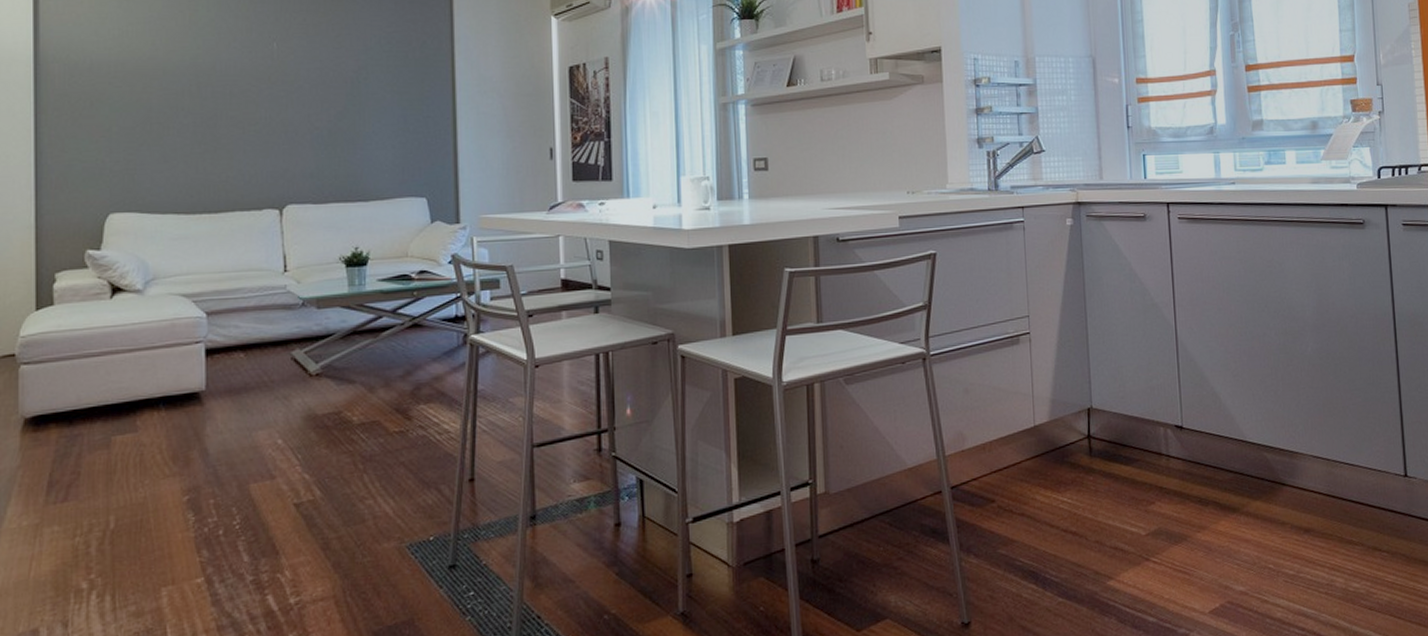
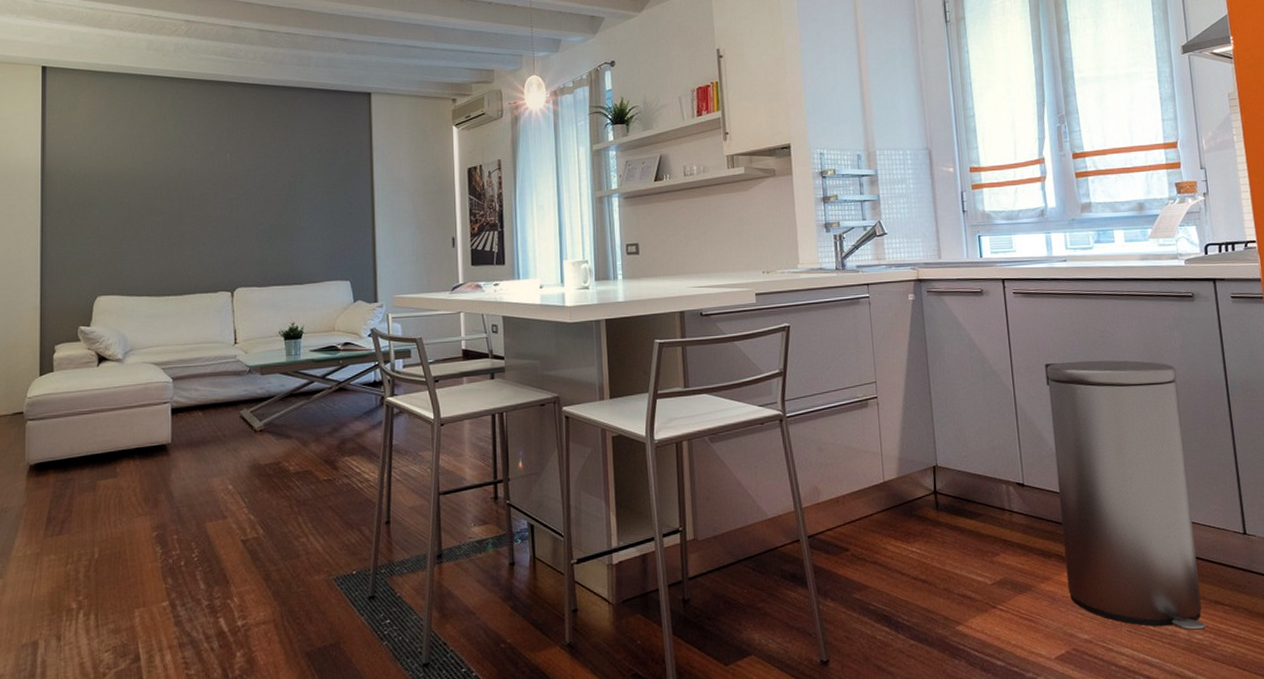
pedal bin: none [1208,292,1363,579] -> present [1045,360,1206,630]

